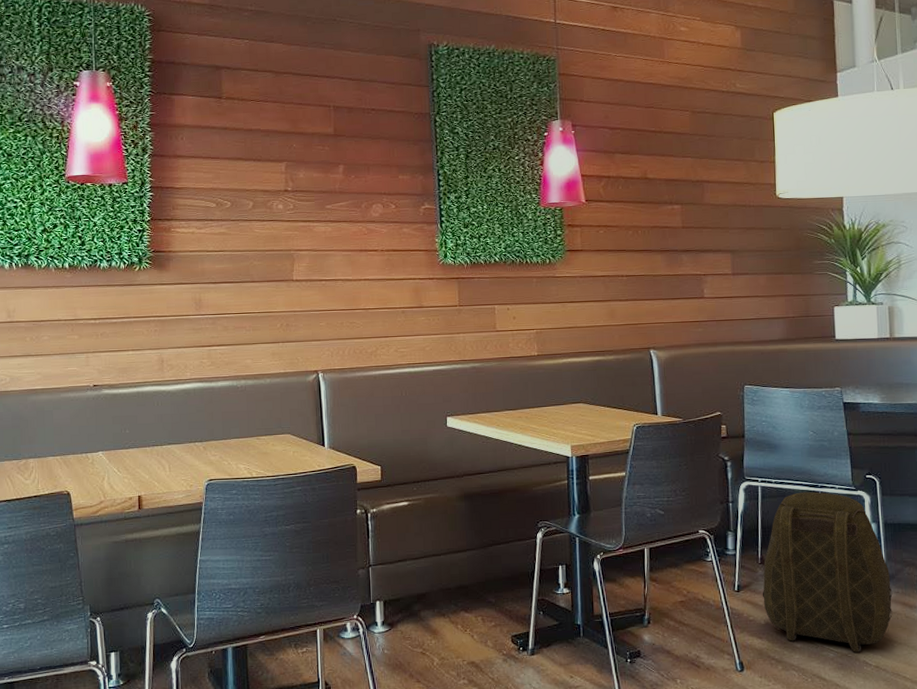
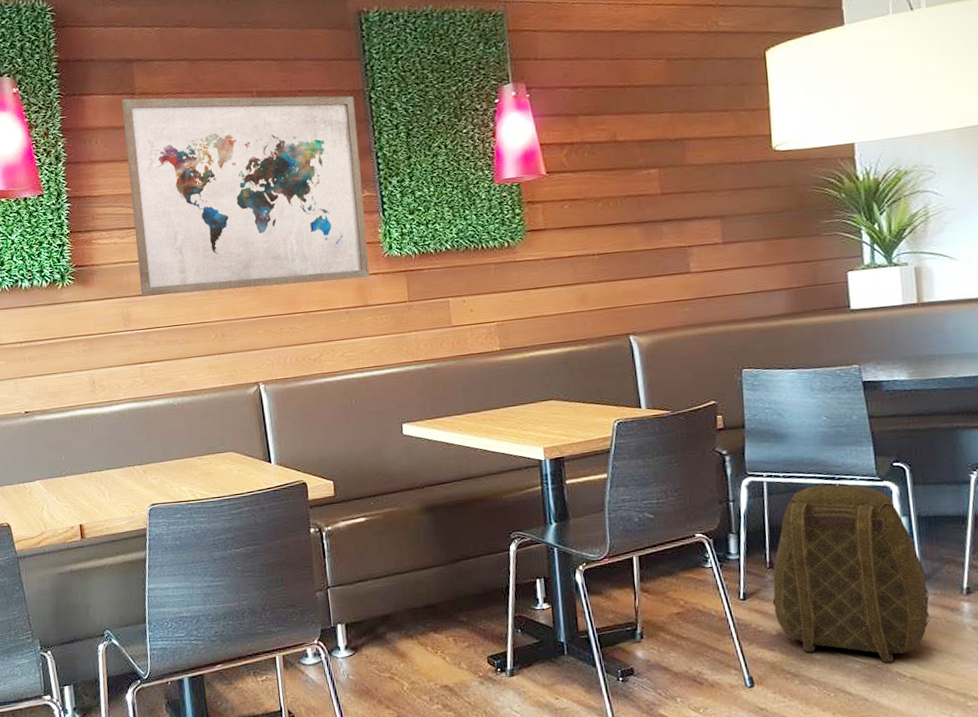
wall art: none [208,101,426,284] -> present [122,95,370,297]

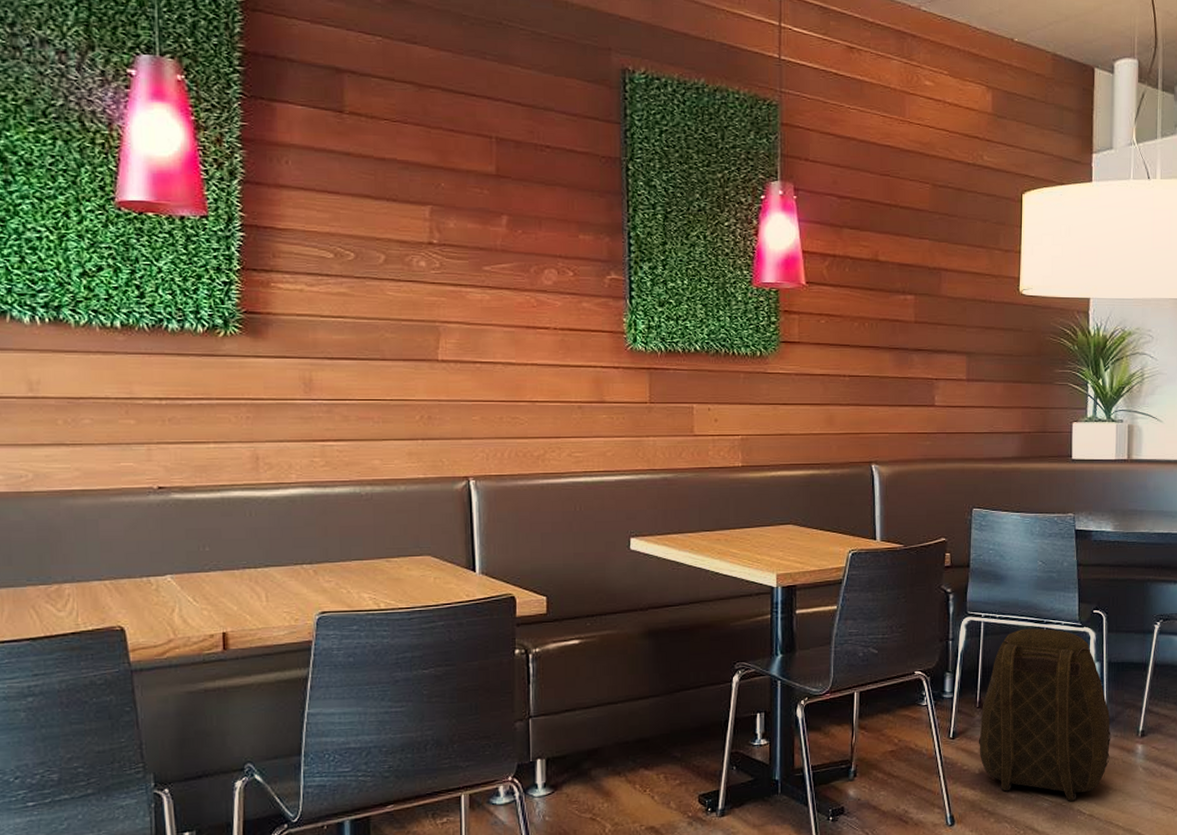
wall art: present [122,95,370,297] -> none [324,115,610,370]

